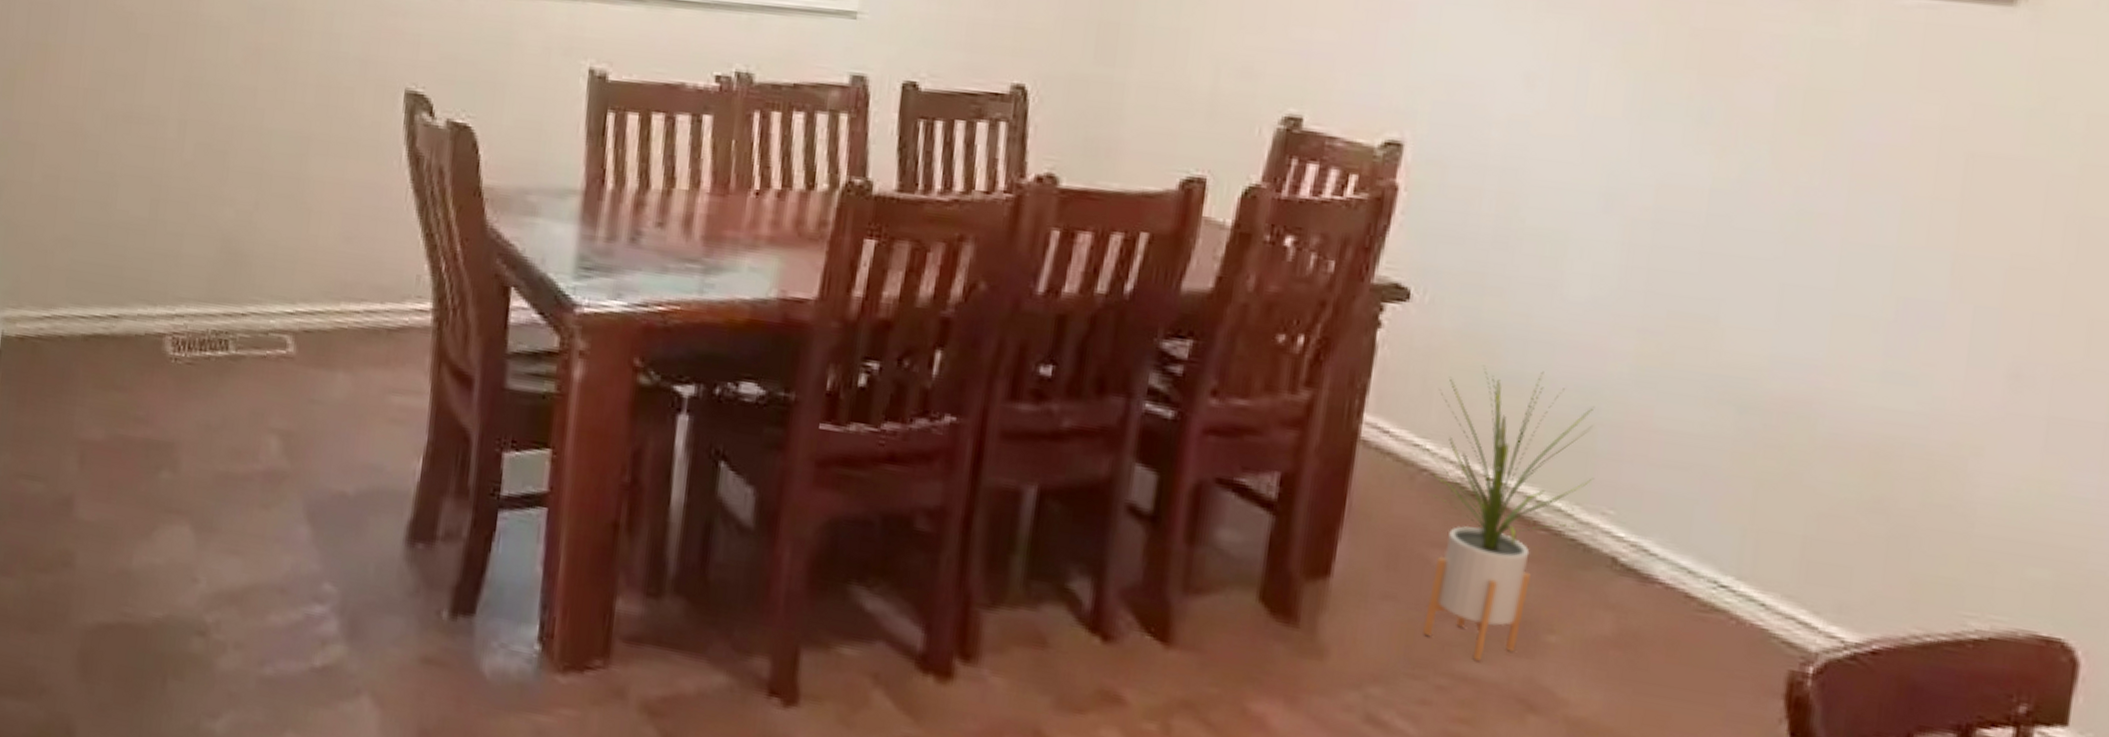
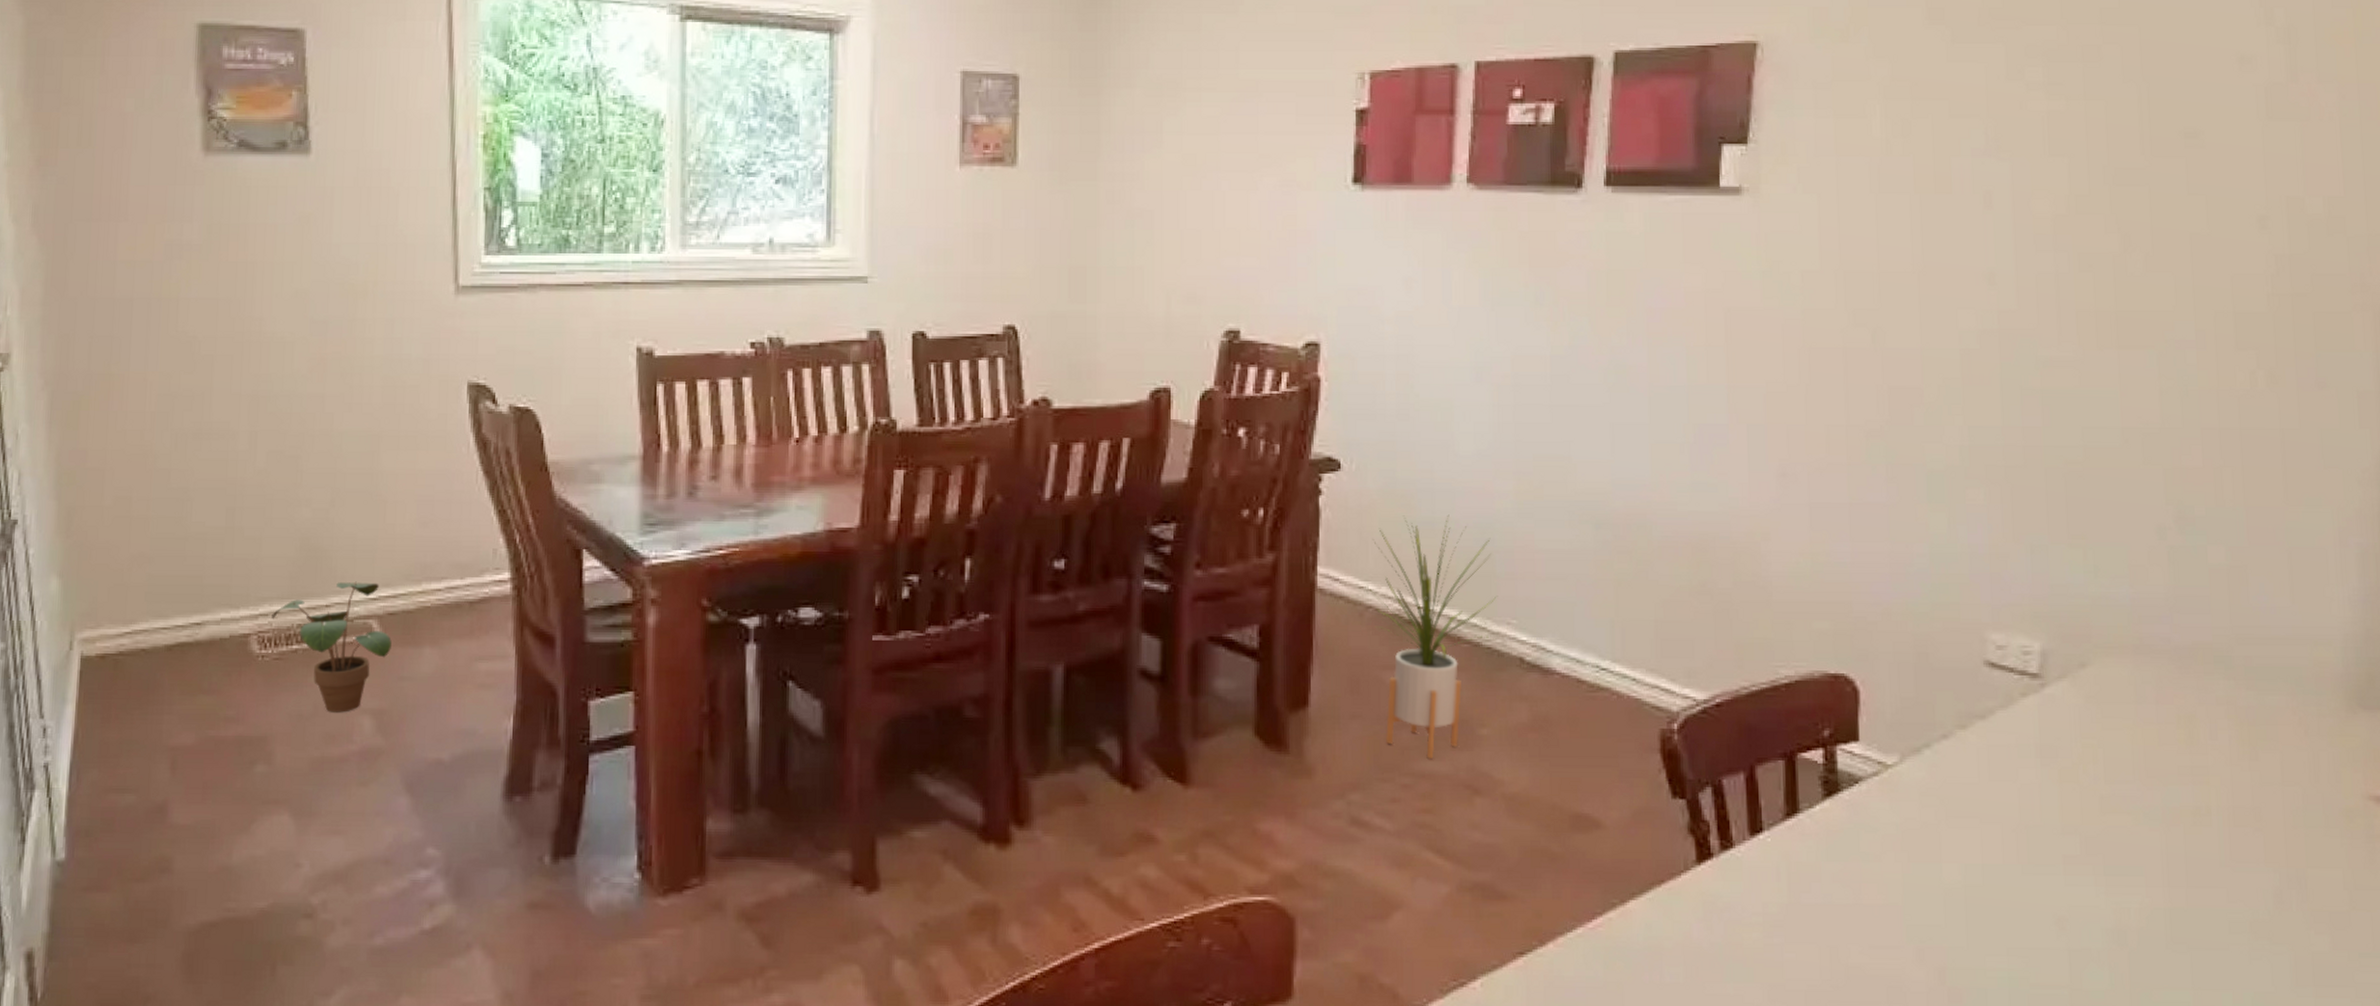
potted plant: none [187,291,305,429] -> present [272,581,392,713]

